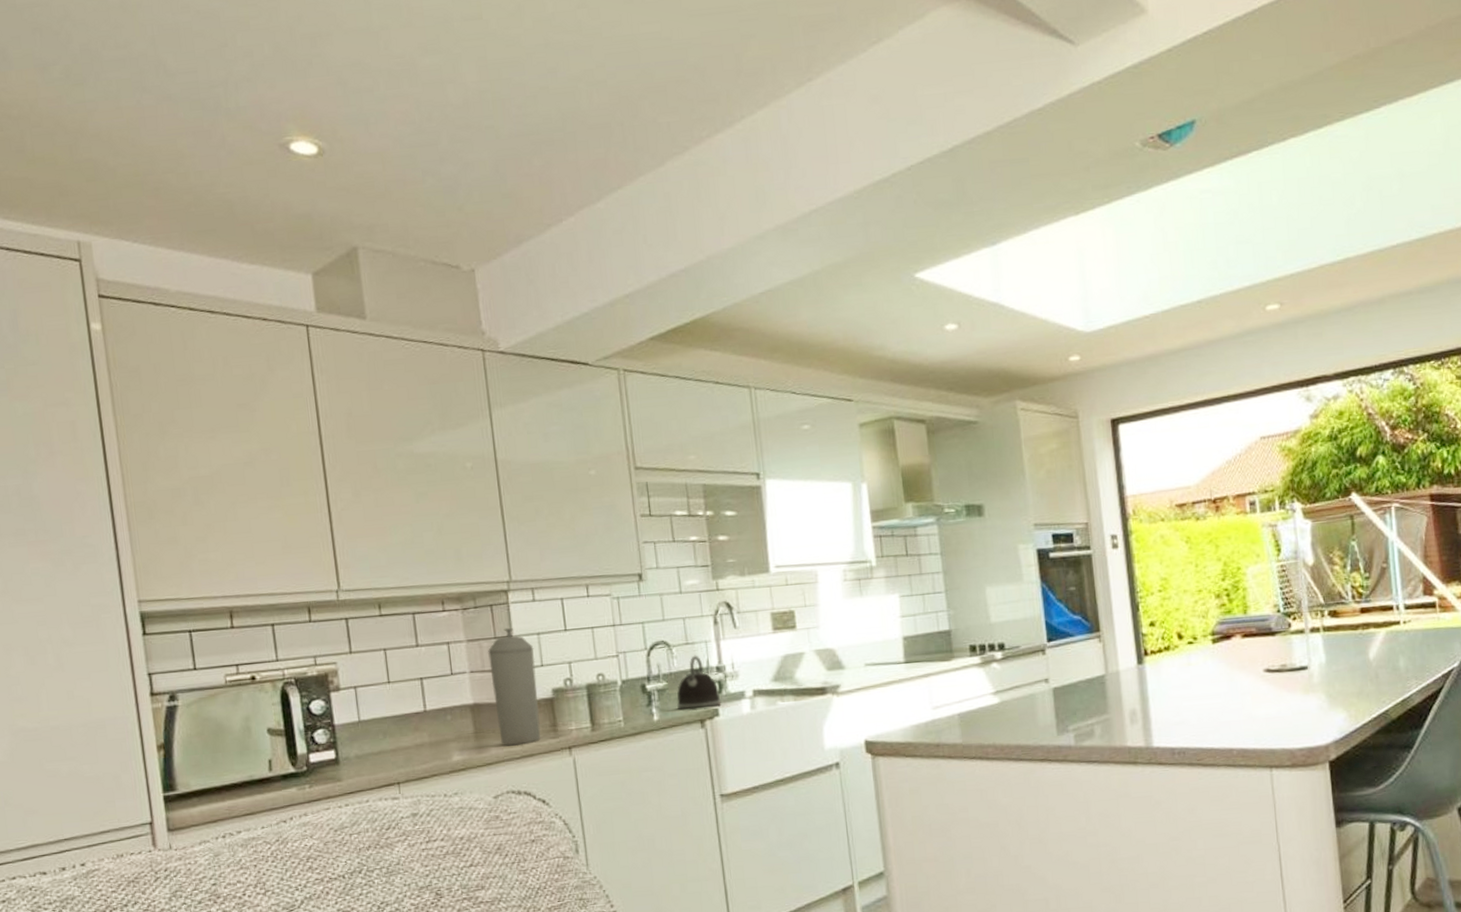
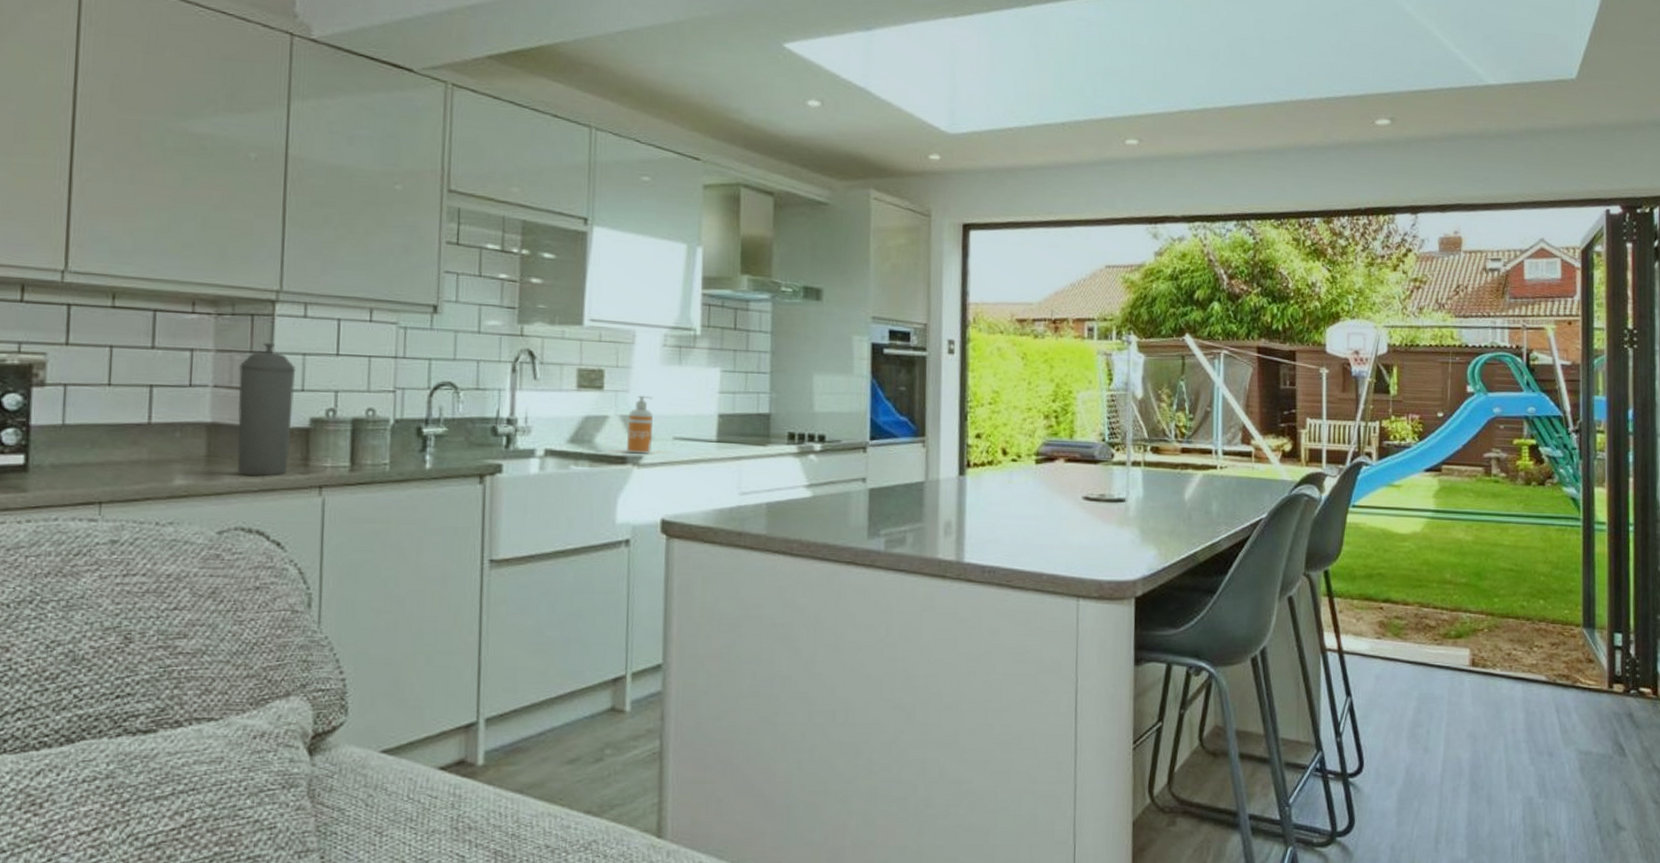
kettle: present [676,655,722,712] -> none [454,402,507,465]
soap dispenser: none [822,629,847,684] -> present [627,395,653,454]

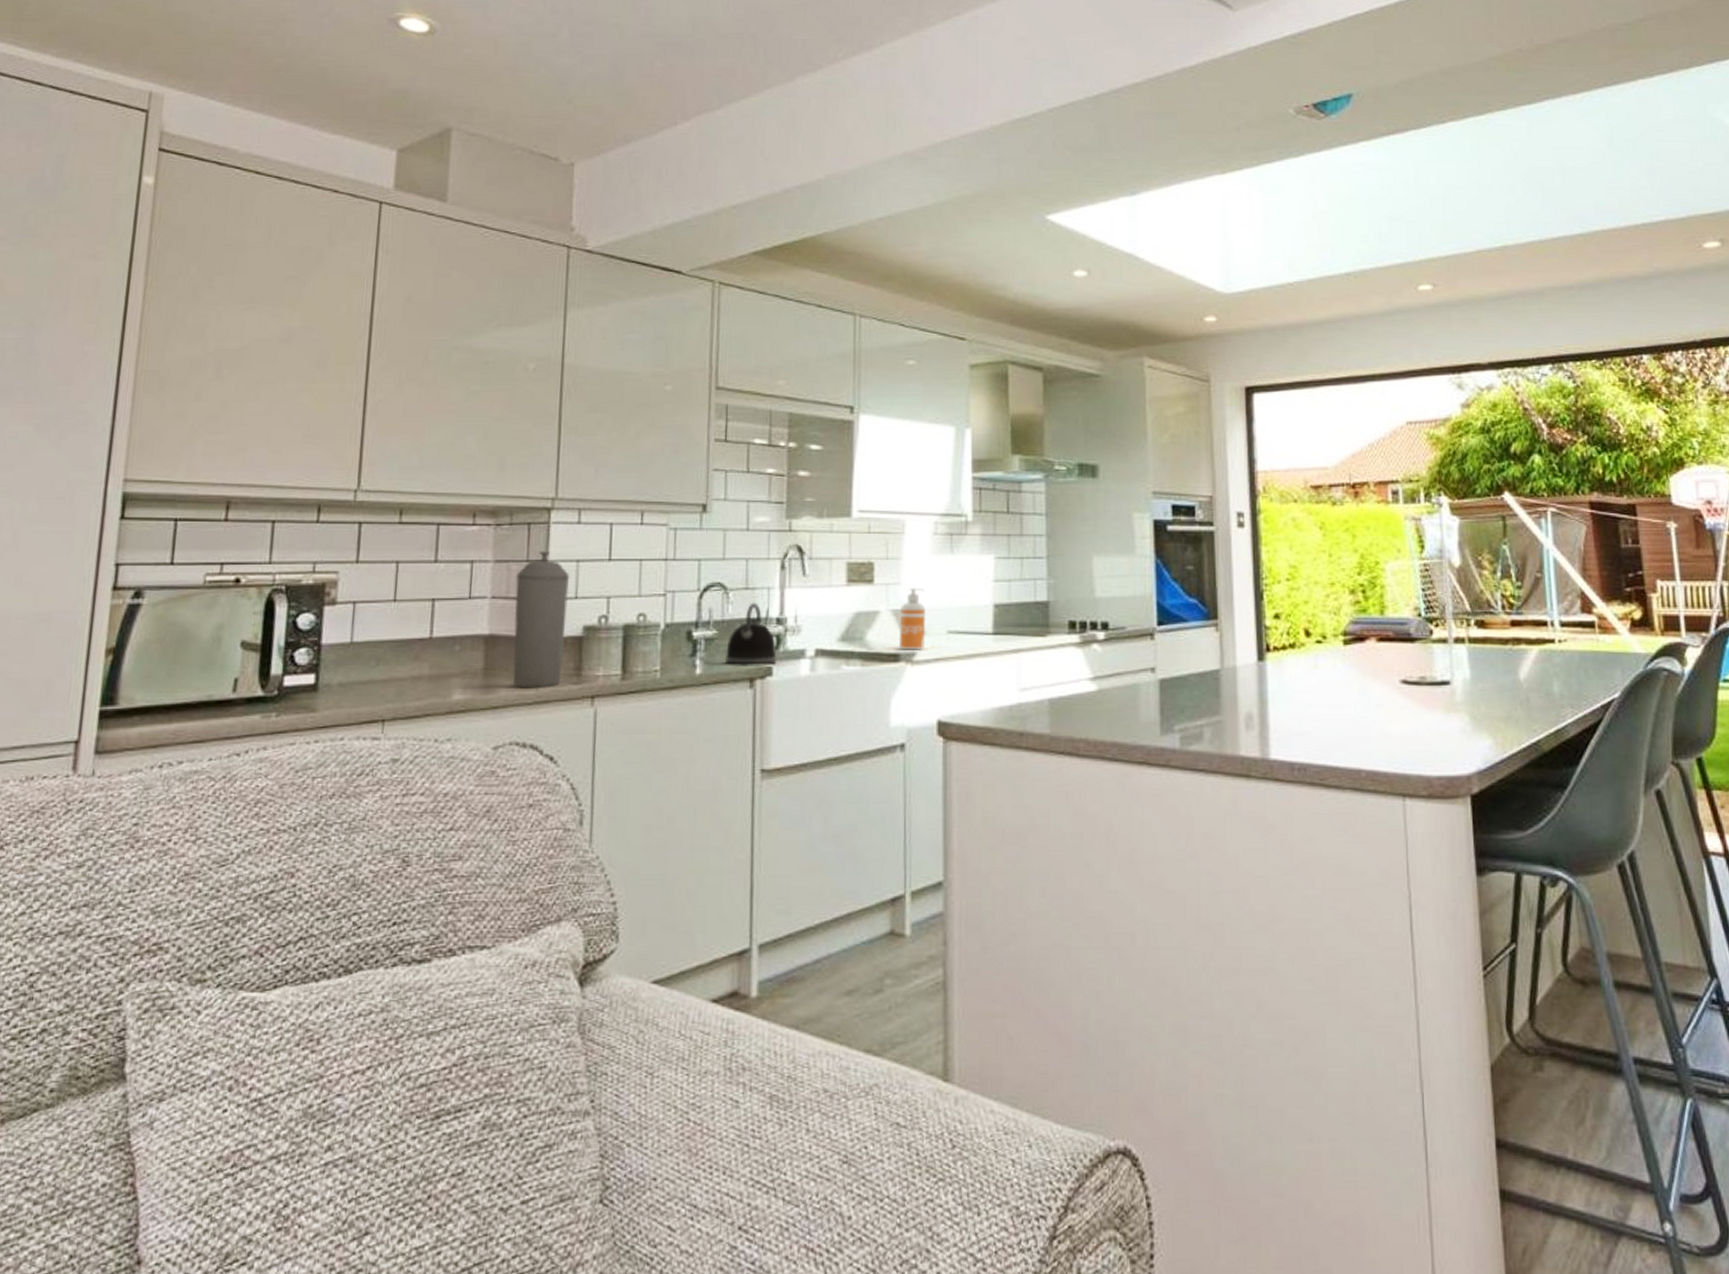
kettle: none [454,402,507,465] -> present [724,602,777,668]

